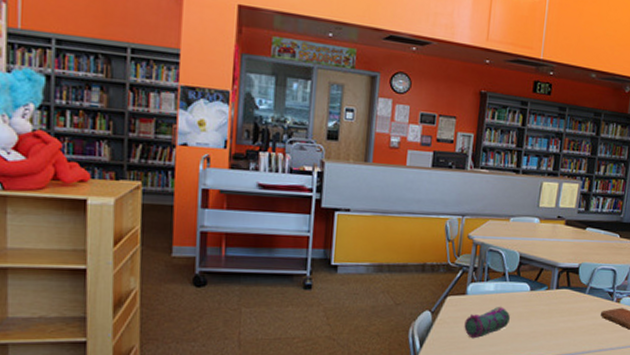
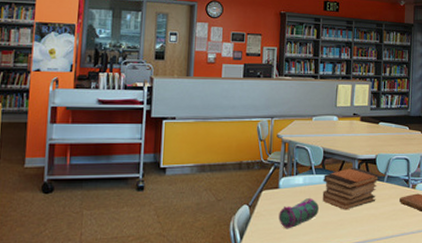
book stack: none [514,275,582,322] -> present [322,167,380,210]

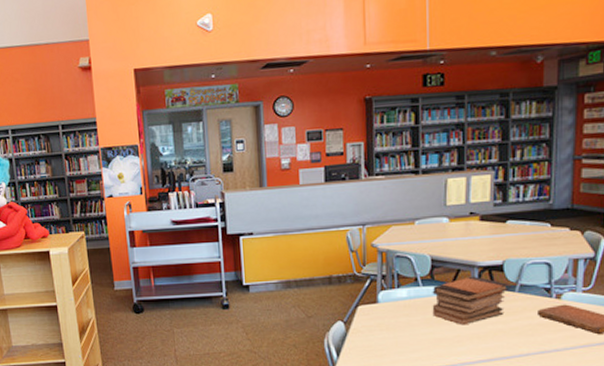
pencil case: present [279,197,319,229] -> none [379,311,428,346]

